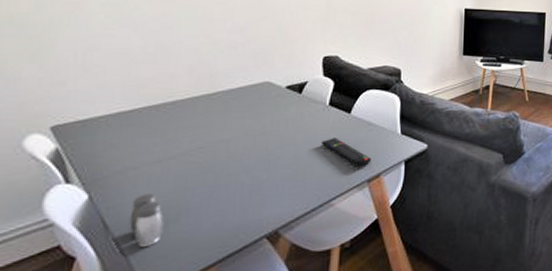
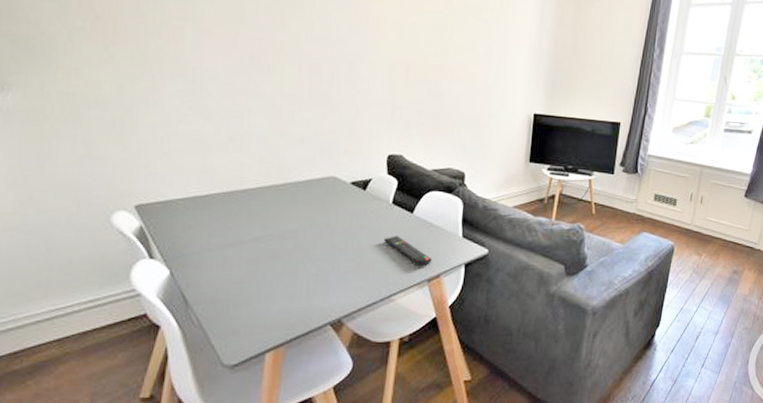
salt and pepper shaker: present [129,193,165,247] -> none [206,274,238,322]

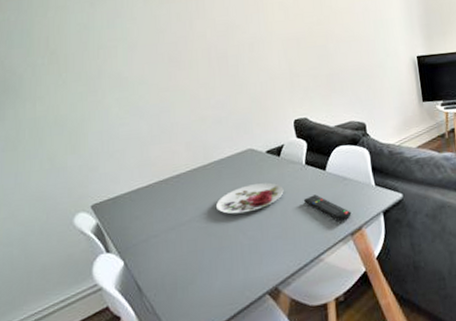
plate: none [285,214,364,242] -> present [216,182,284,214]

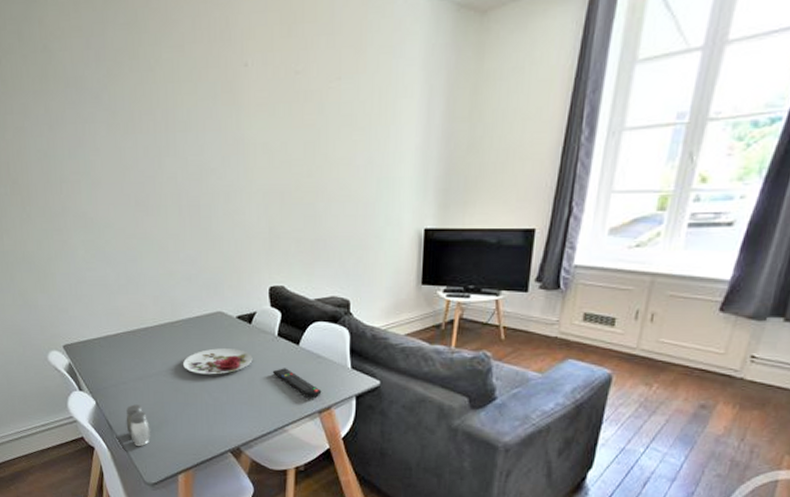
salt and pepper shaker: none [157,257,184,306] -> present [126,404,151,446]

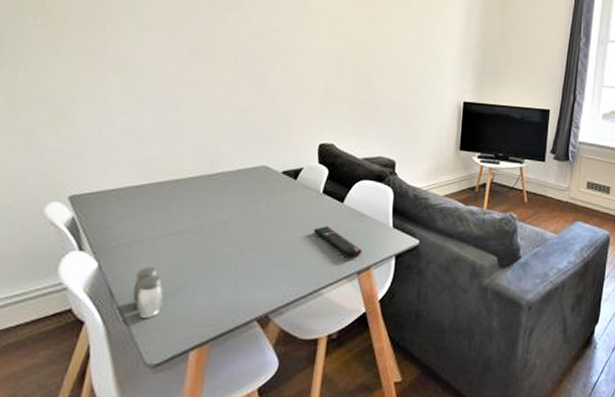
plate: present [183,348,253,375] -> none [215,204,294,233]

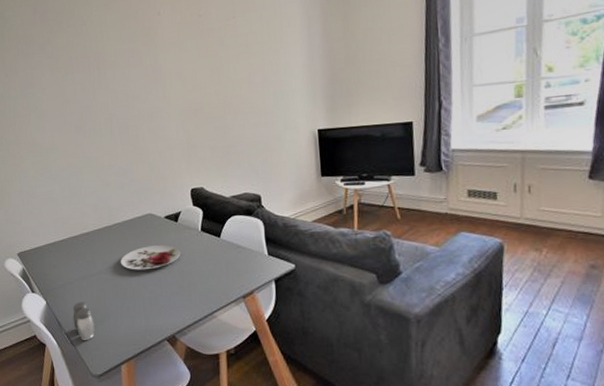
plate: none [215,204,294,233] -> present [121,245,181,270]
remote control: present [313,226,362,259] -> none [198,259,244,285]

